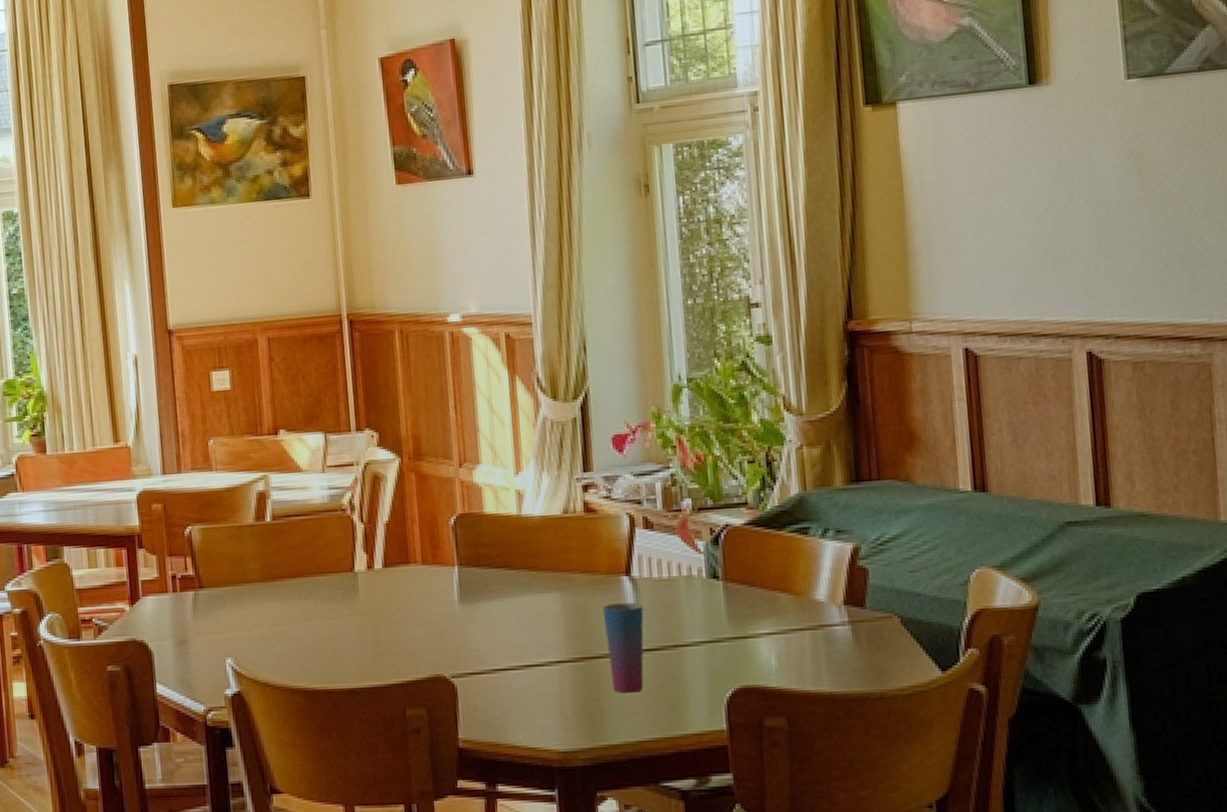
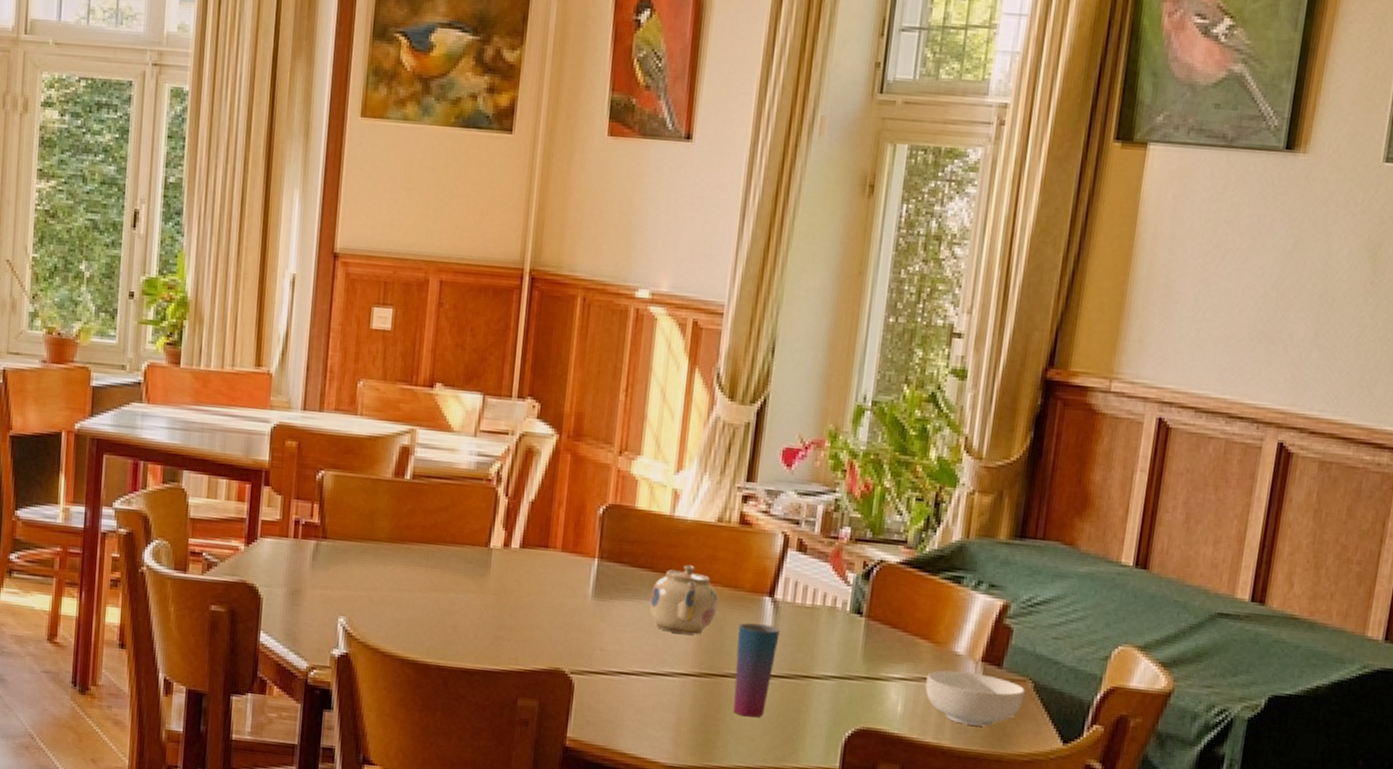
teapot: none [513,558,579,624] -> present [649,565,719,635]
cereal bowl: none [793,617,894,668] -> present [925,670,1025,727]

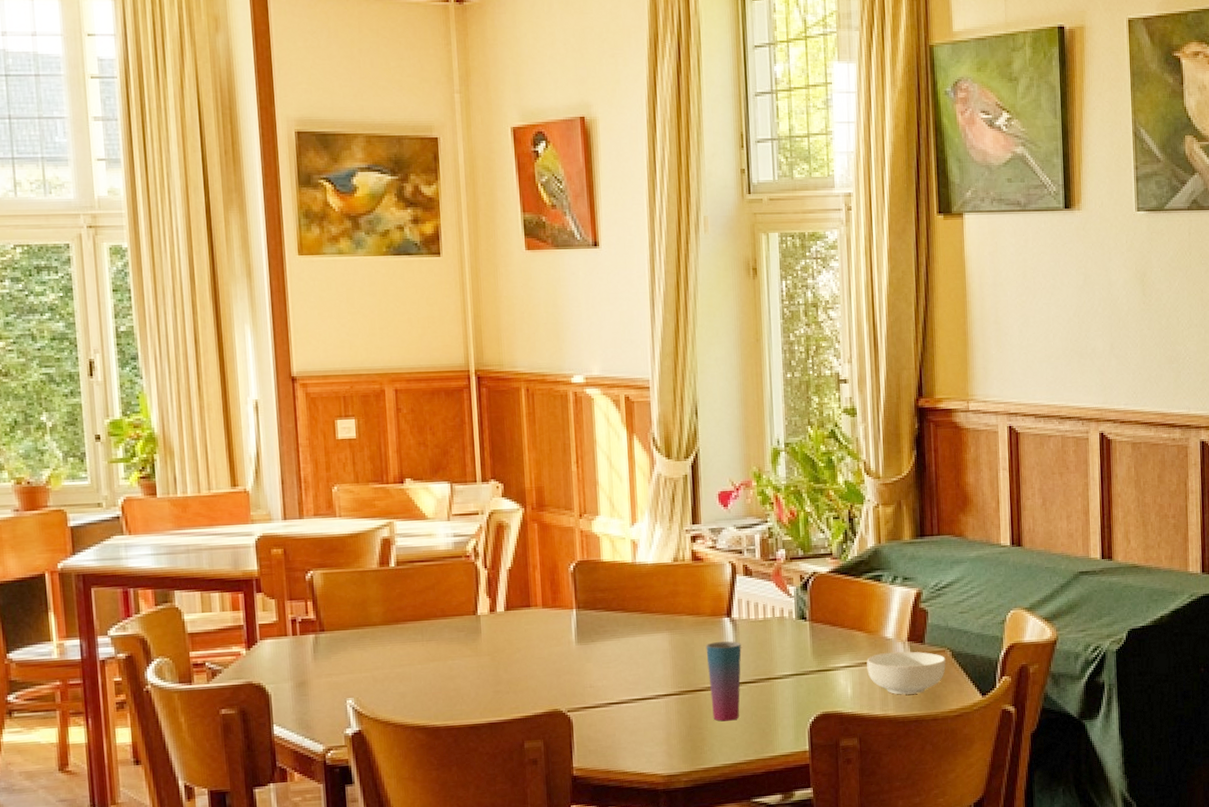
teapot: present [649,565,719,635] -> none [626,602,686,662]

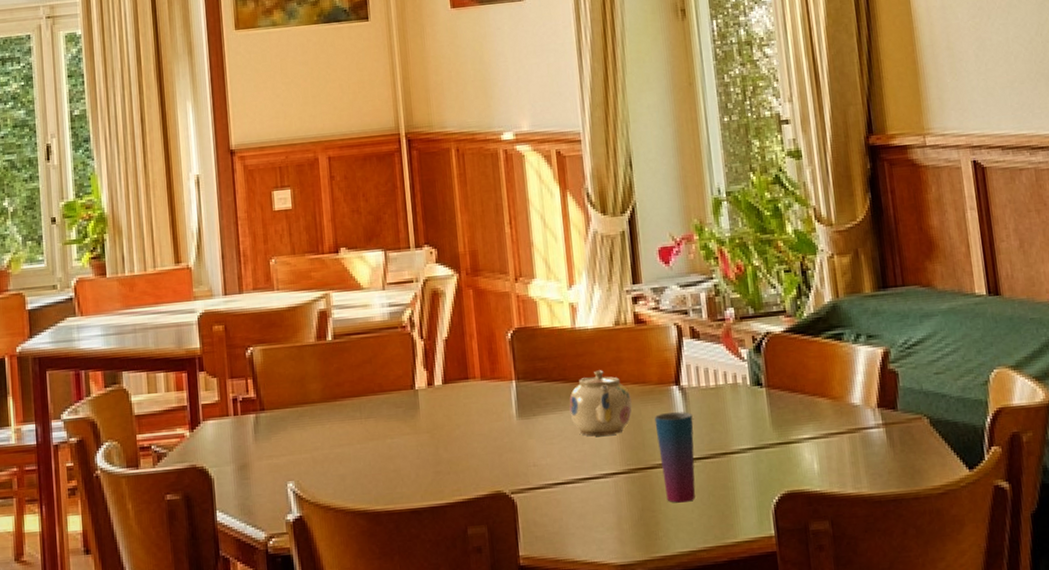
teapot: none [626,602,686,662] -> present [569,370,632,437]
cereal bowl: present [867,651,946,695] -> none [833,419,924,470]

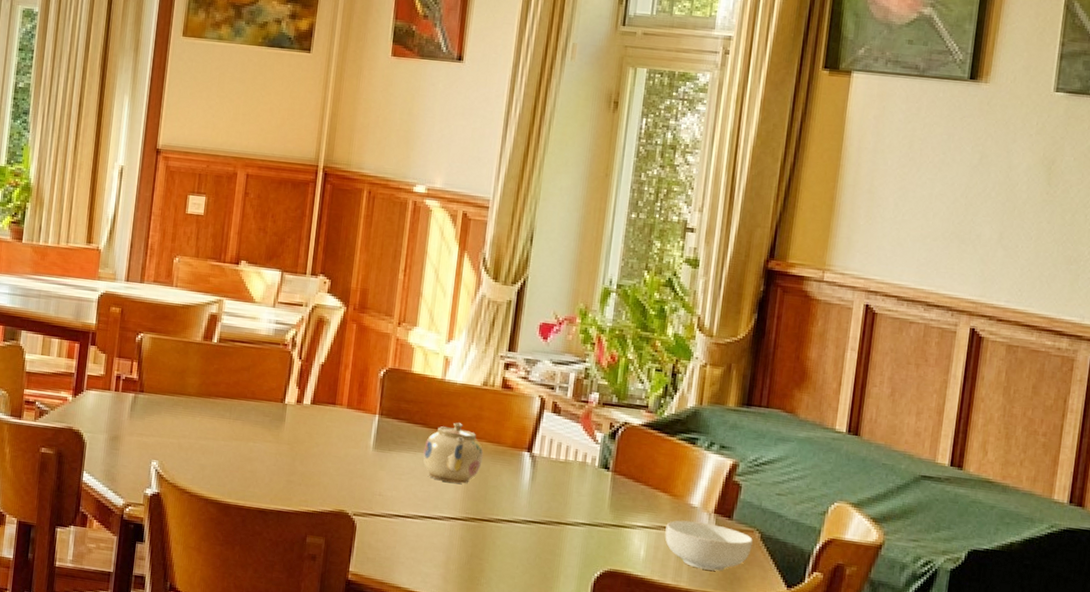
cup: present [654,411,696,503] -> none [496,474,537,558]
cereal bowl: none [833,419,924,470] -> present [665,520,753,571]

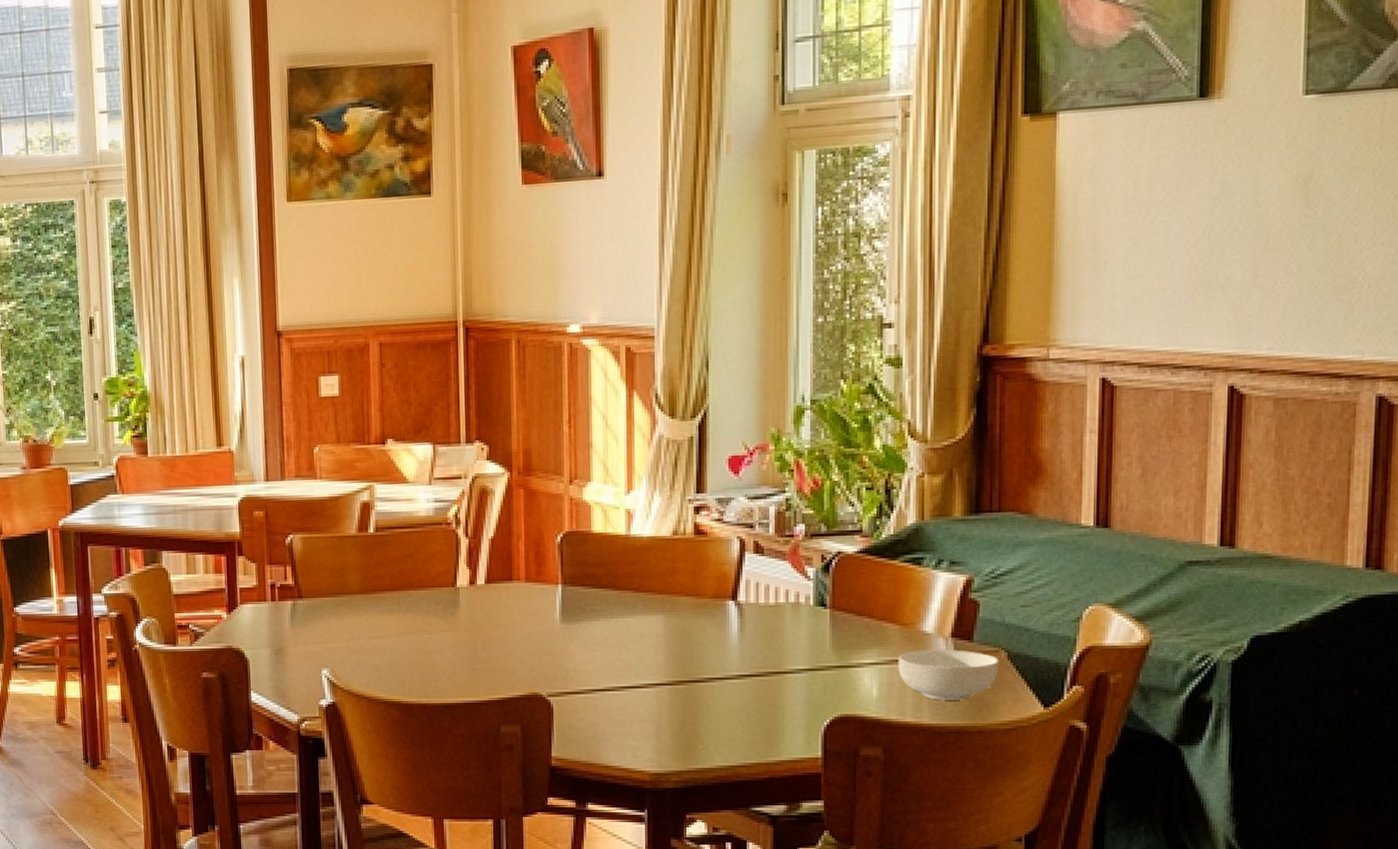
teapot: present [422,422,484,484] -> none [616,580,683,646]

